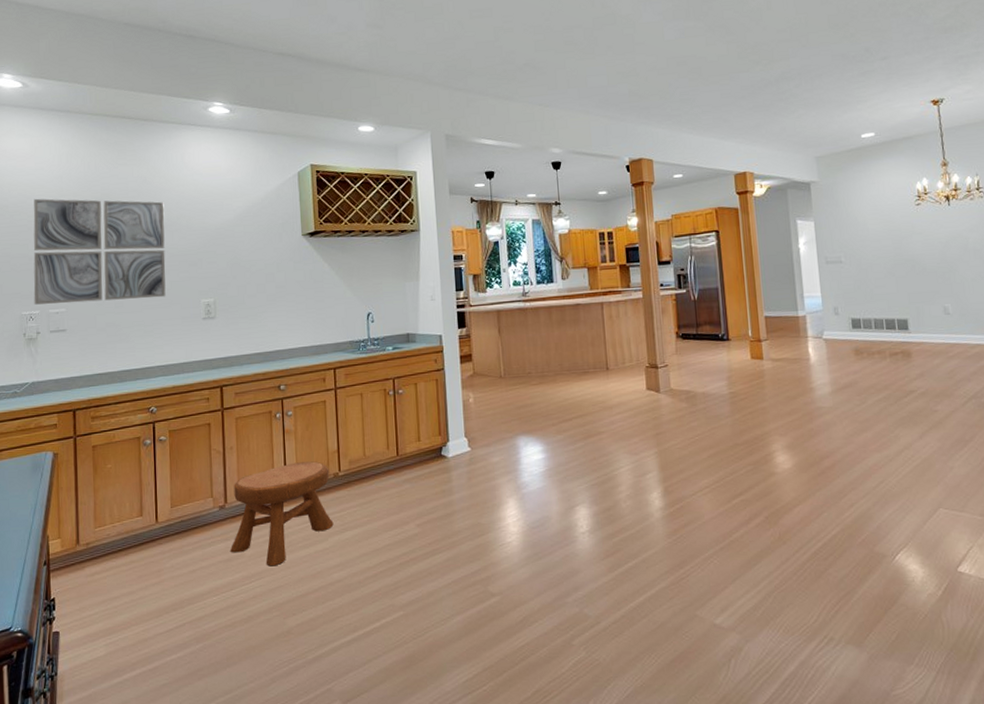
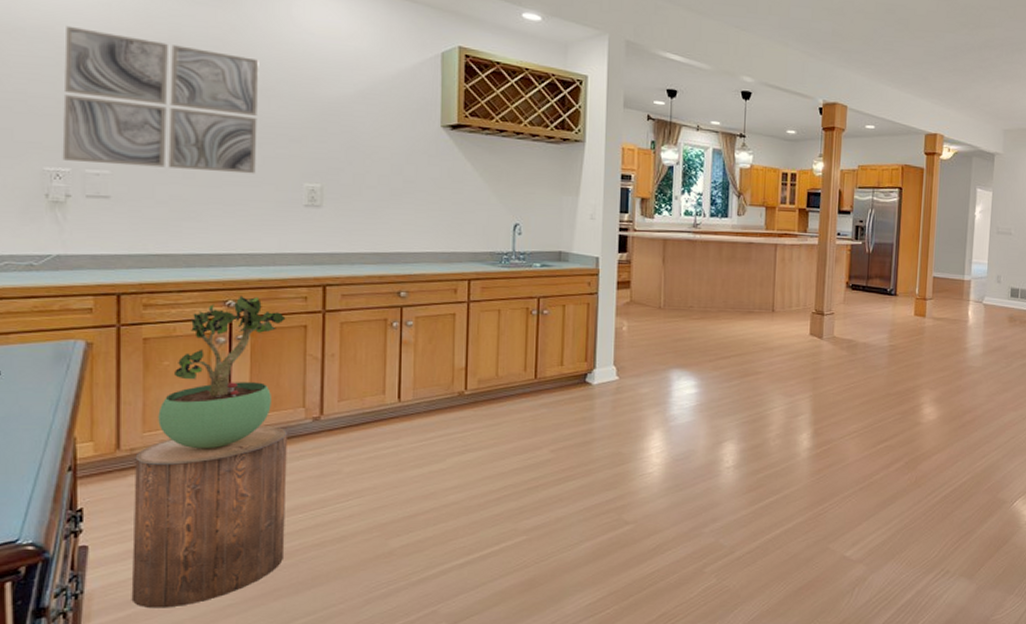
stool: none [90,516,204,689] -> present [131,426,287,609]
potted plant: none [105,402,194,541] -> present [158,295,286,449]
stool: present [231,461,334,567] -> none [324,377,454,485]

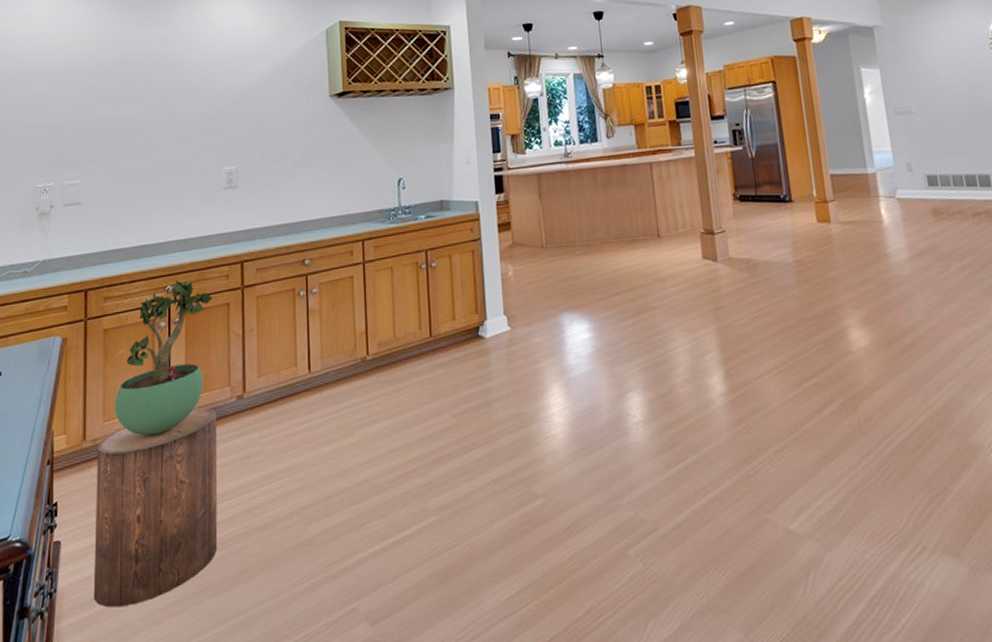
wall art: present [62,25,259,174] -> none [48,63,187,176]

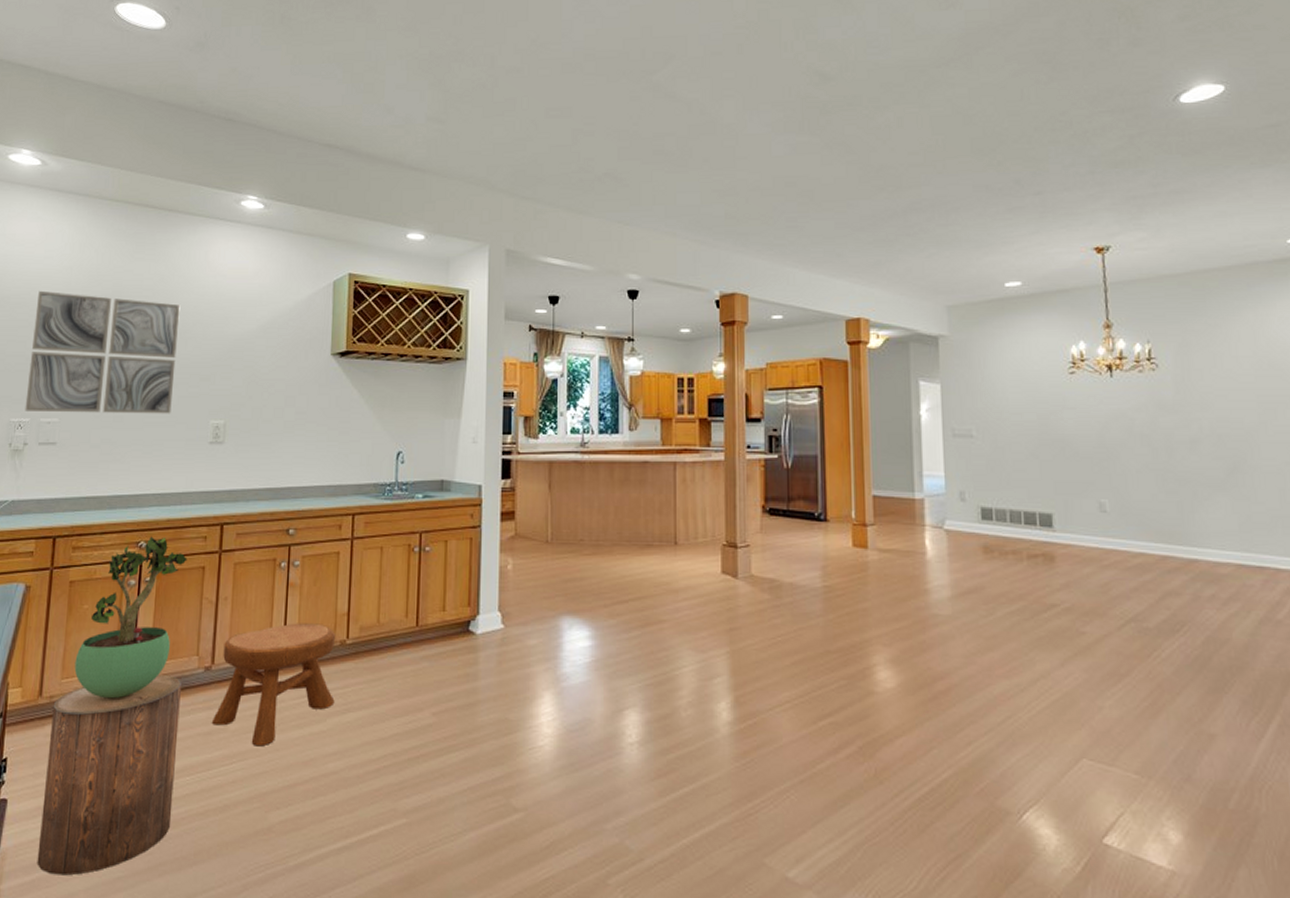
wall art: none [48,63,187,176] -> present [25,290,181,414]
stool: none [248,344,361,465] -> present [212,623,336,747]

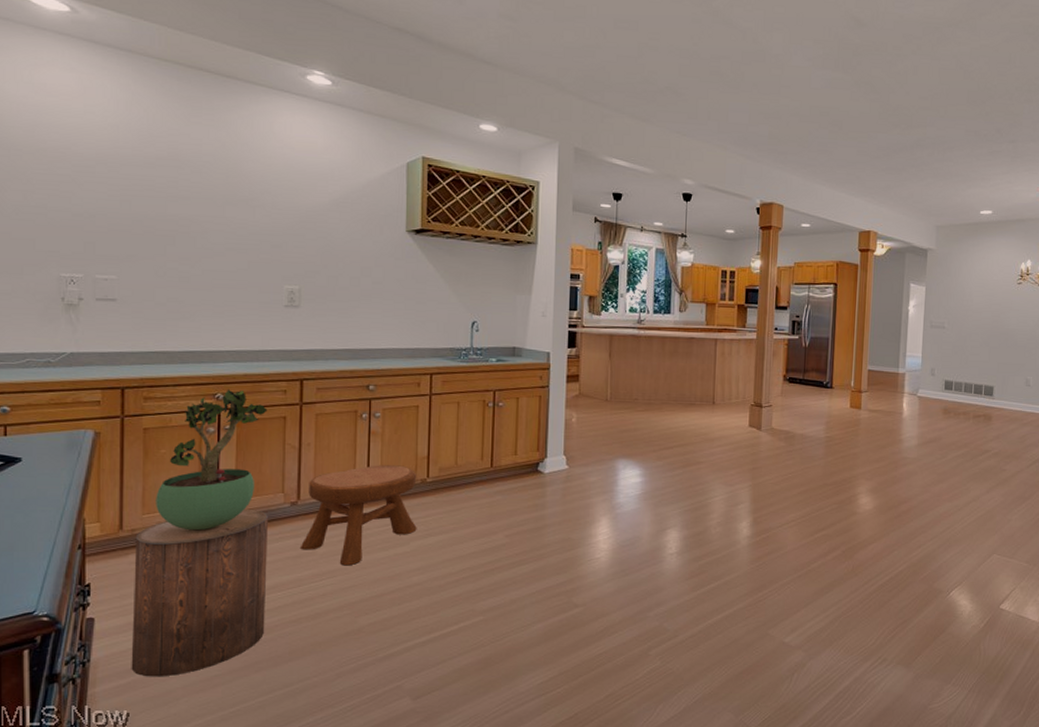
wall art: present [25,290,181,414] -> none [76,146,246,278]

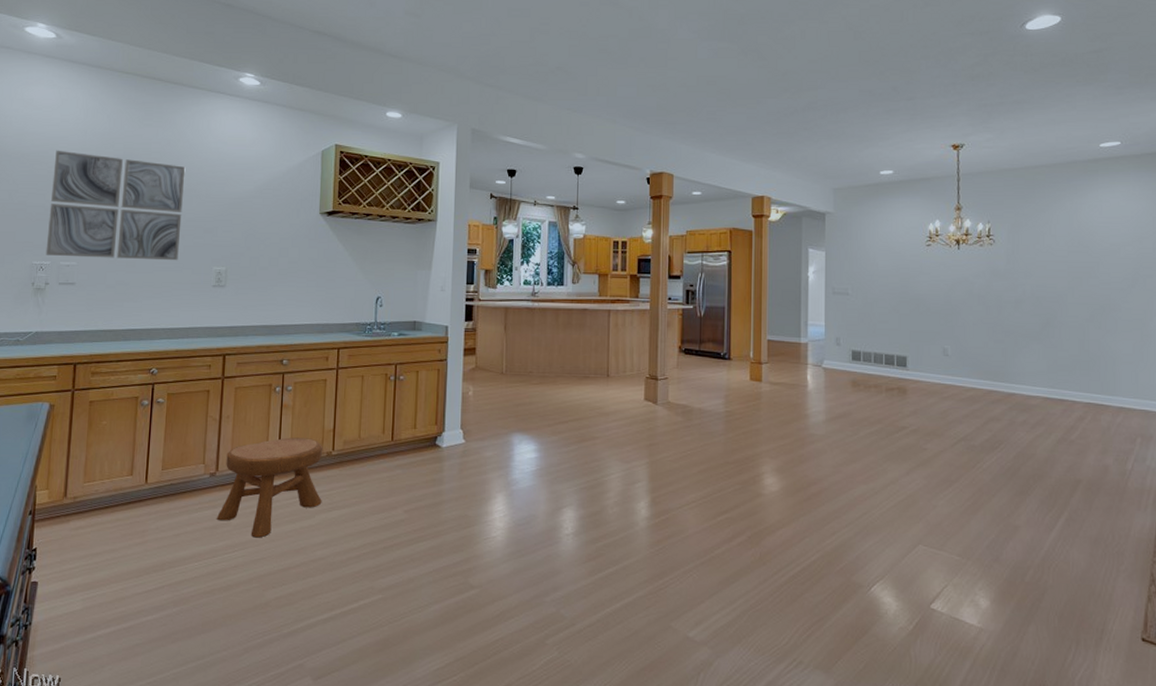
wall art: none [76,146,246,278] -> present [45,150,186,261]
stool: present [131,509,268,677] -> none [65,479,190,643]
potted plant: present [156,389,268,531] -> none [95,364,194,500]

